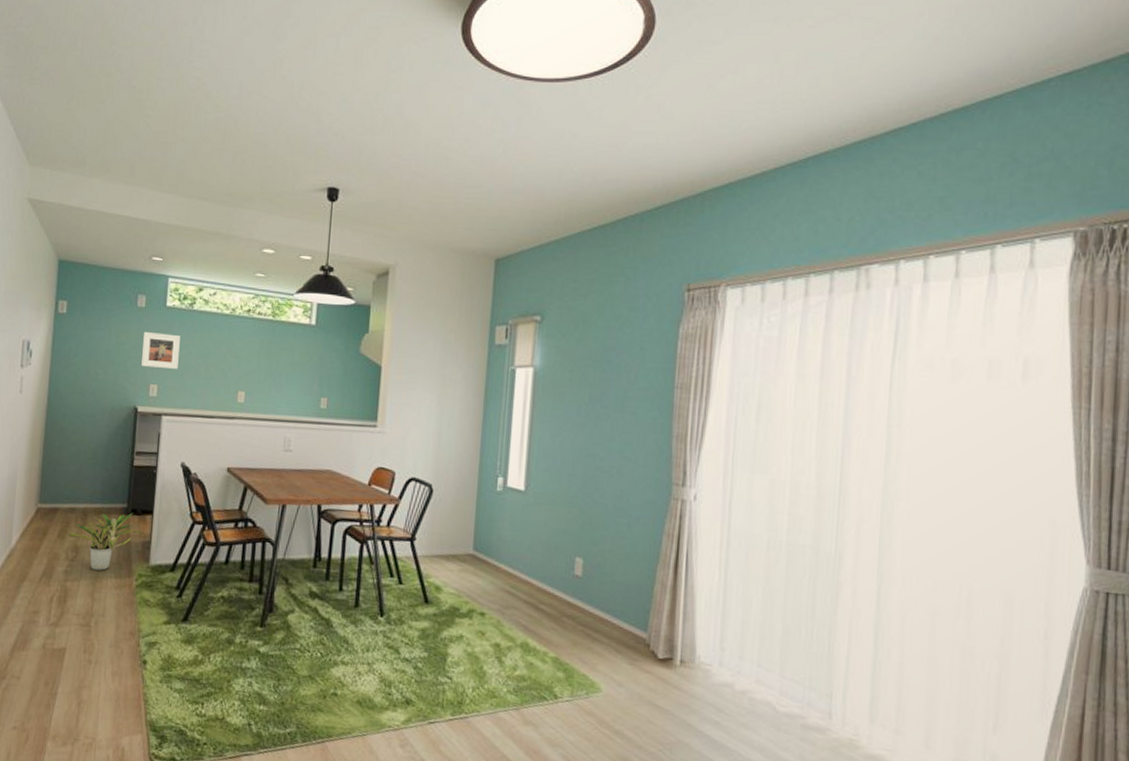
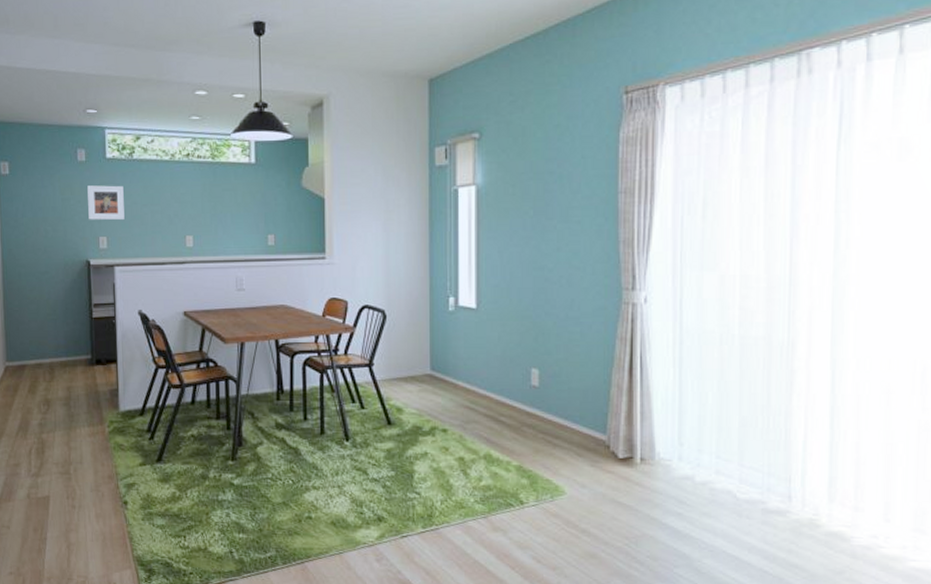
potted plant: present [68,512,144,571] -> none [38,363,111,421]

